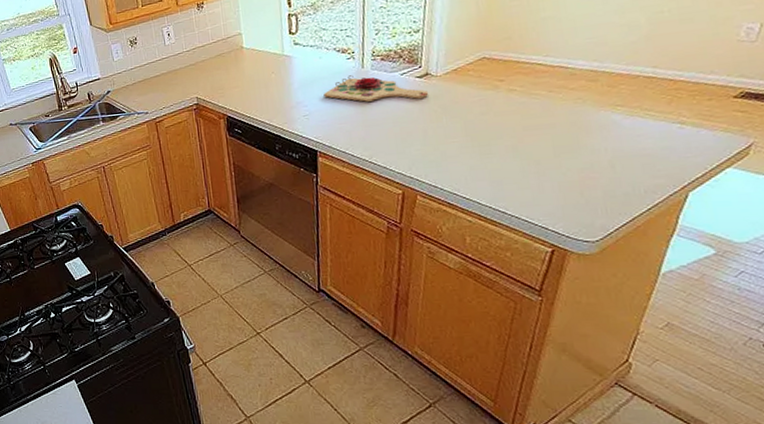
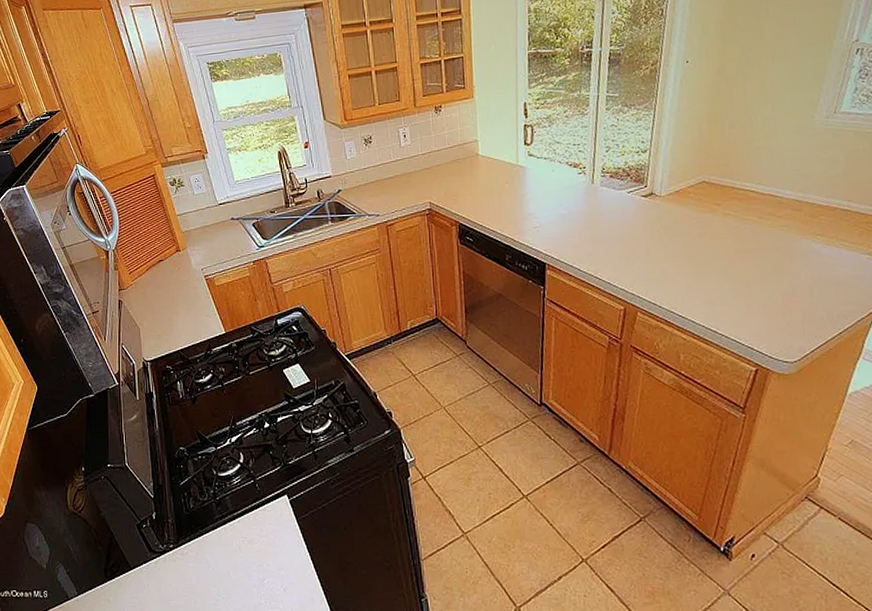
cutting board: present [323,75,429,102] -> none [554,190,653,217]

